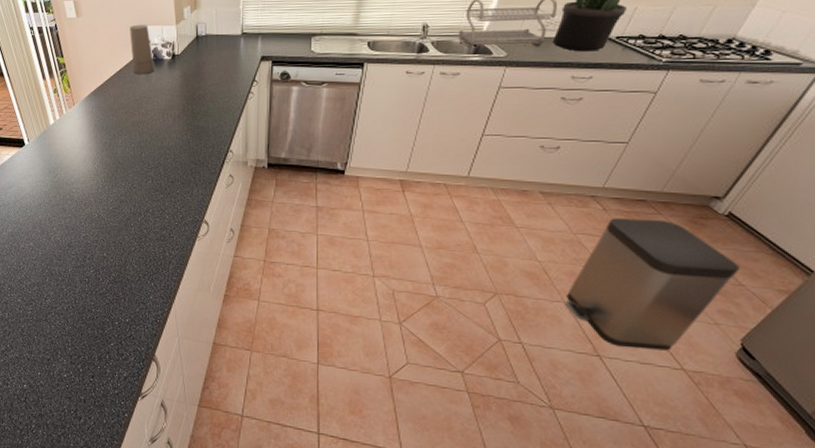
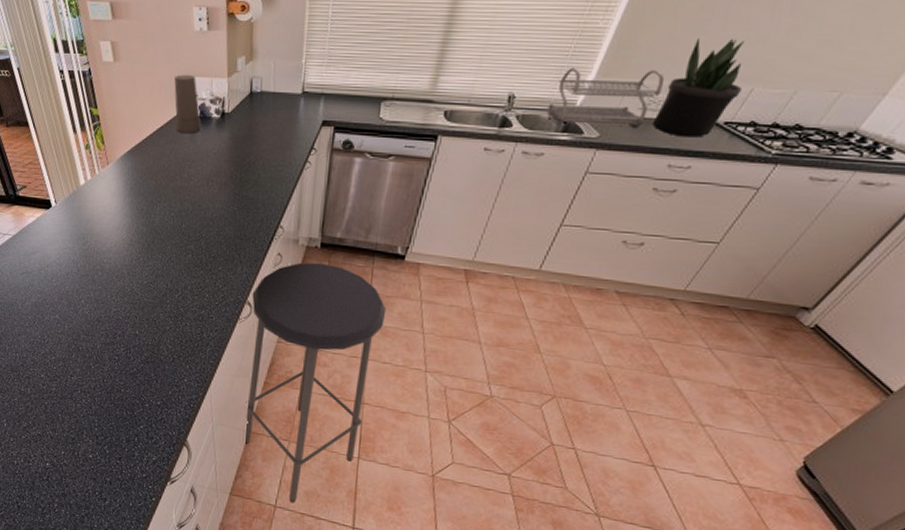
bar stool: none [208,181,332,412] -> present [243,262,387,503]
pedal bin: present [564,218,741,351] -> none [624,324,818,465]

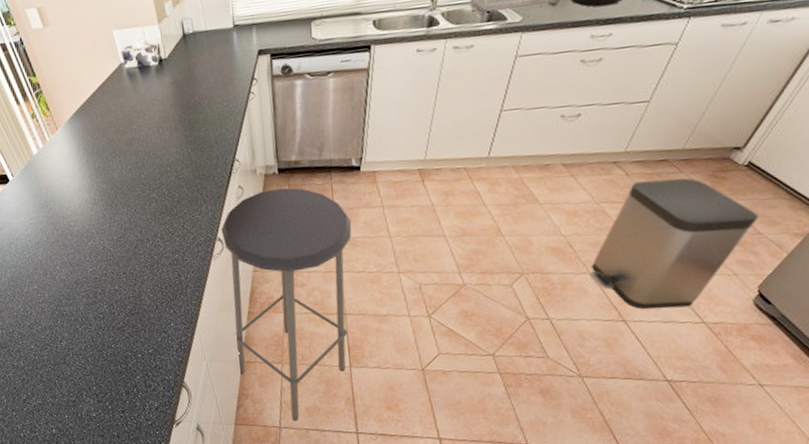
canister: present [174,74,201,133] -> none [106,27,141,86]
pedal bin: none [624,324,818,465] -> present [589,177,759,309]

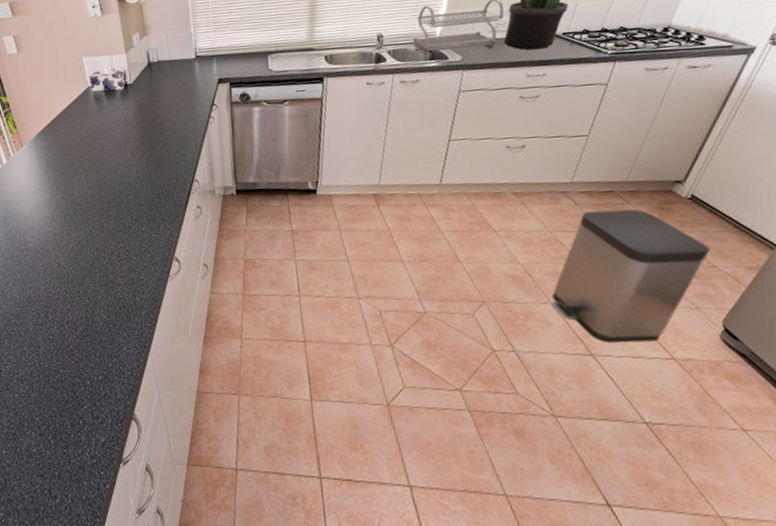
bar stool: present [221,187,352,421] -> none [178,208,310,463]

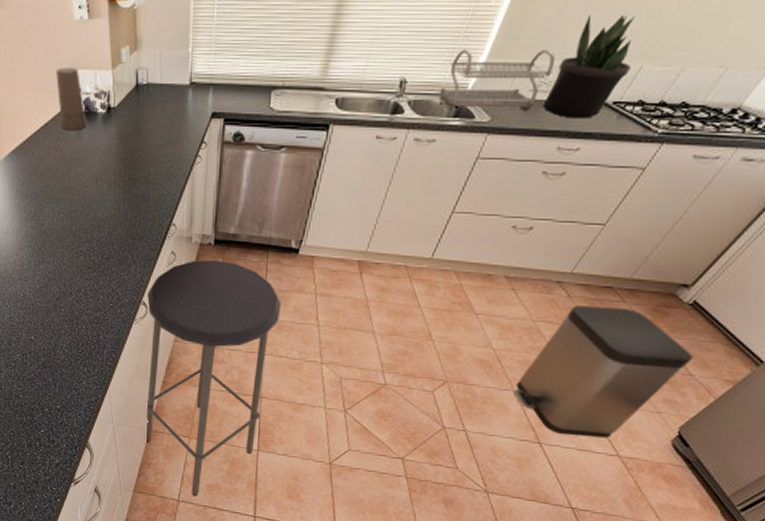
canister: none [77,54,106,108] -> present [56,67,86,130]
bar stool: none [178,208,310,463] -> present [144,259,282,497]

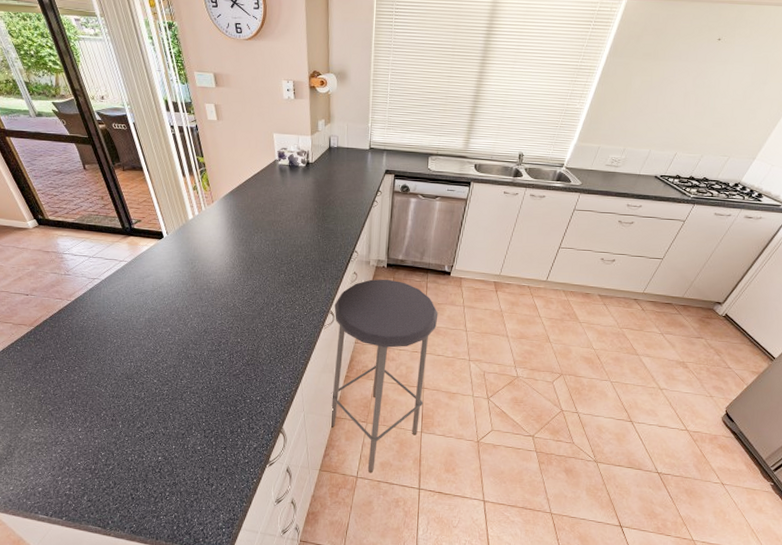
canister: present [56,67,86,130] -> none [268,132,290,178]
dish rack: present [438,48,556,112] -> none [545,135,621,179]
pedal bin: present [512,305,694,438] -> none [609,316,730,417]
planter: present [542,14,634,119] -> none [615,117,670,186]

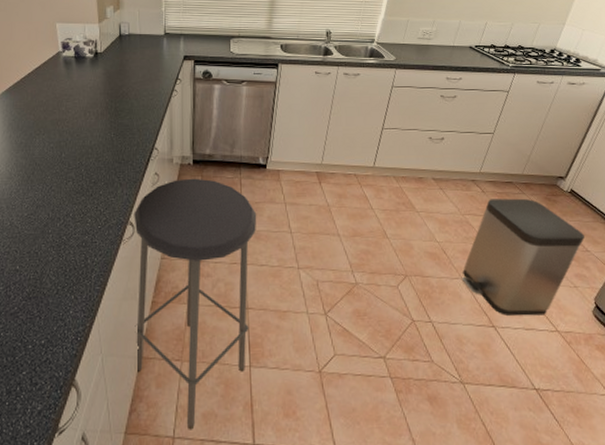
pedal bin: none [609,316,730,417] -> present [461,198,586,316]

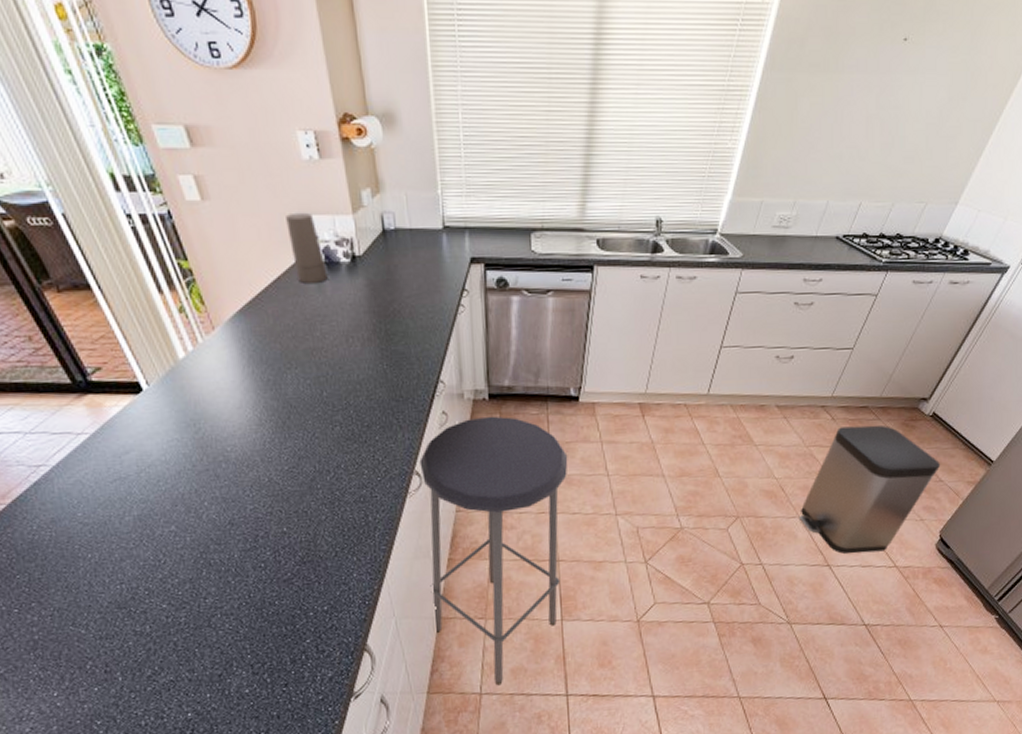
canister: none [50,21,76,71] -> present [286,212,328,283]

